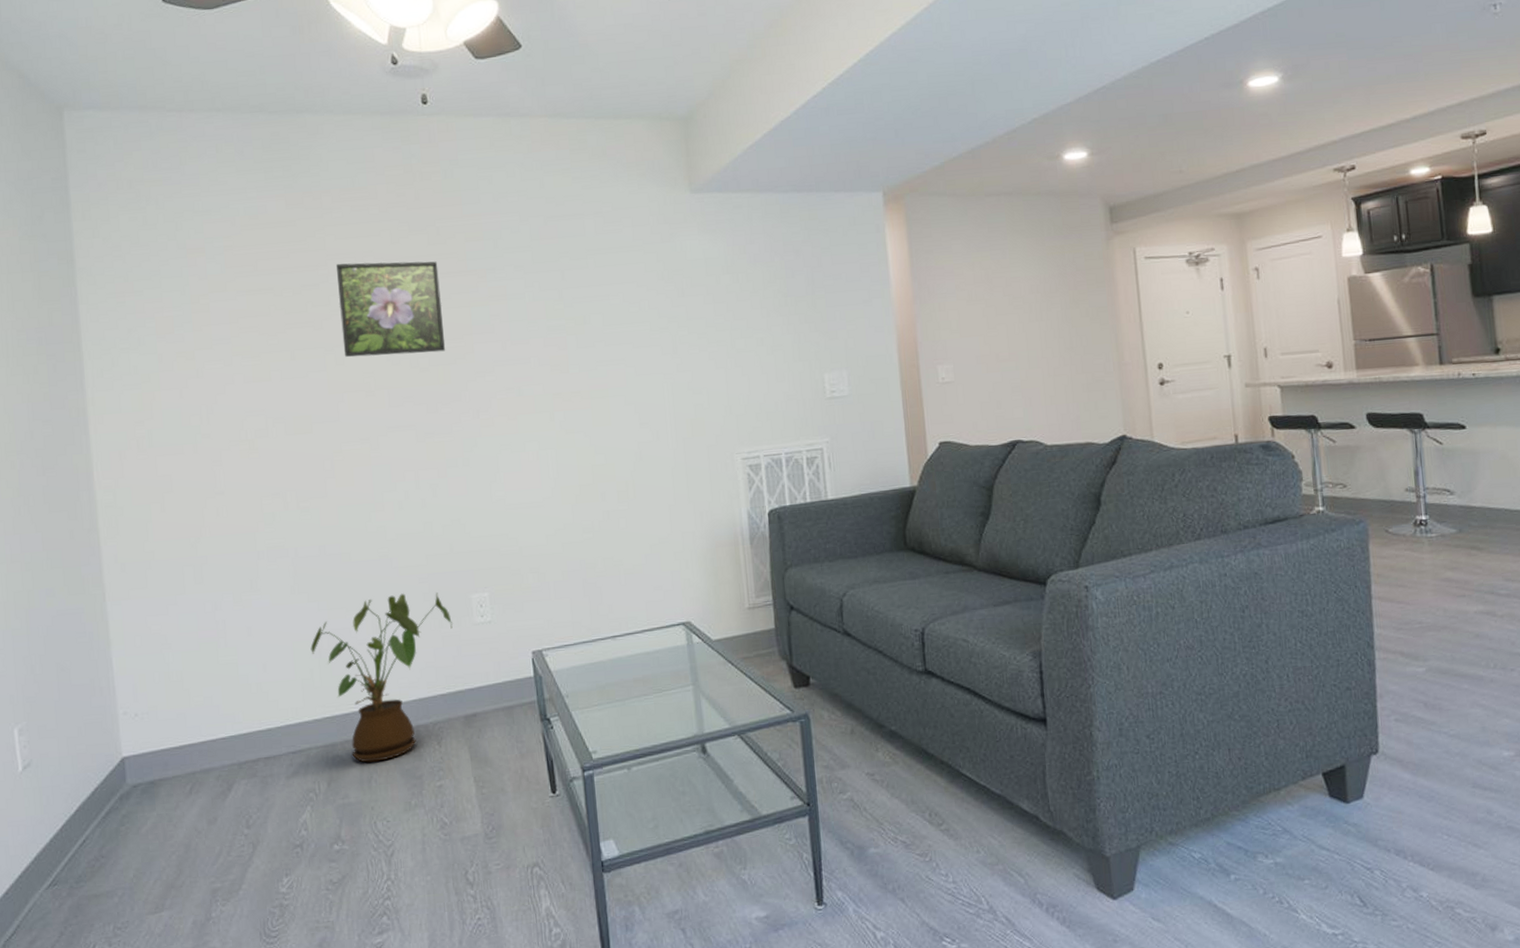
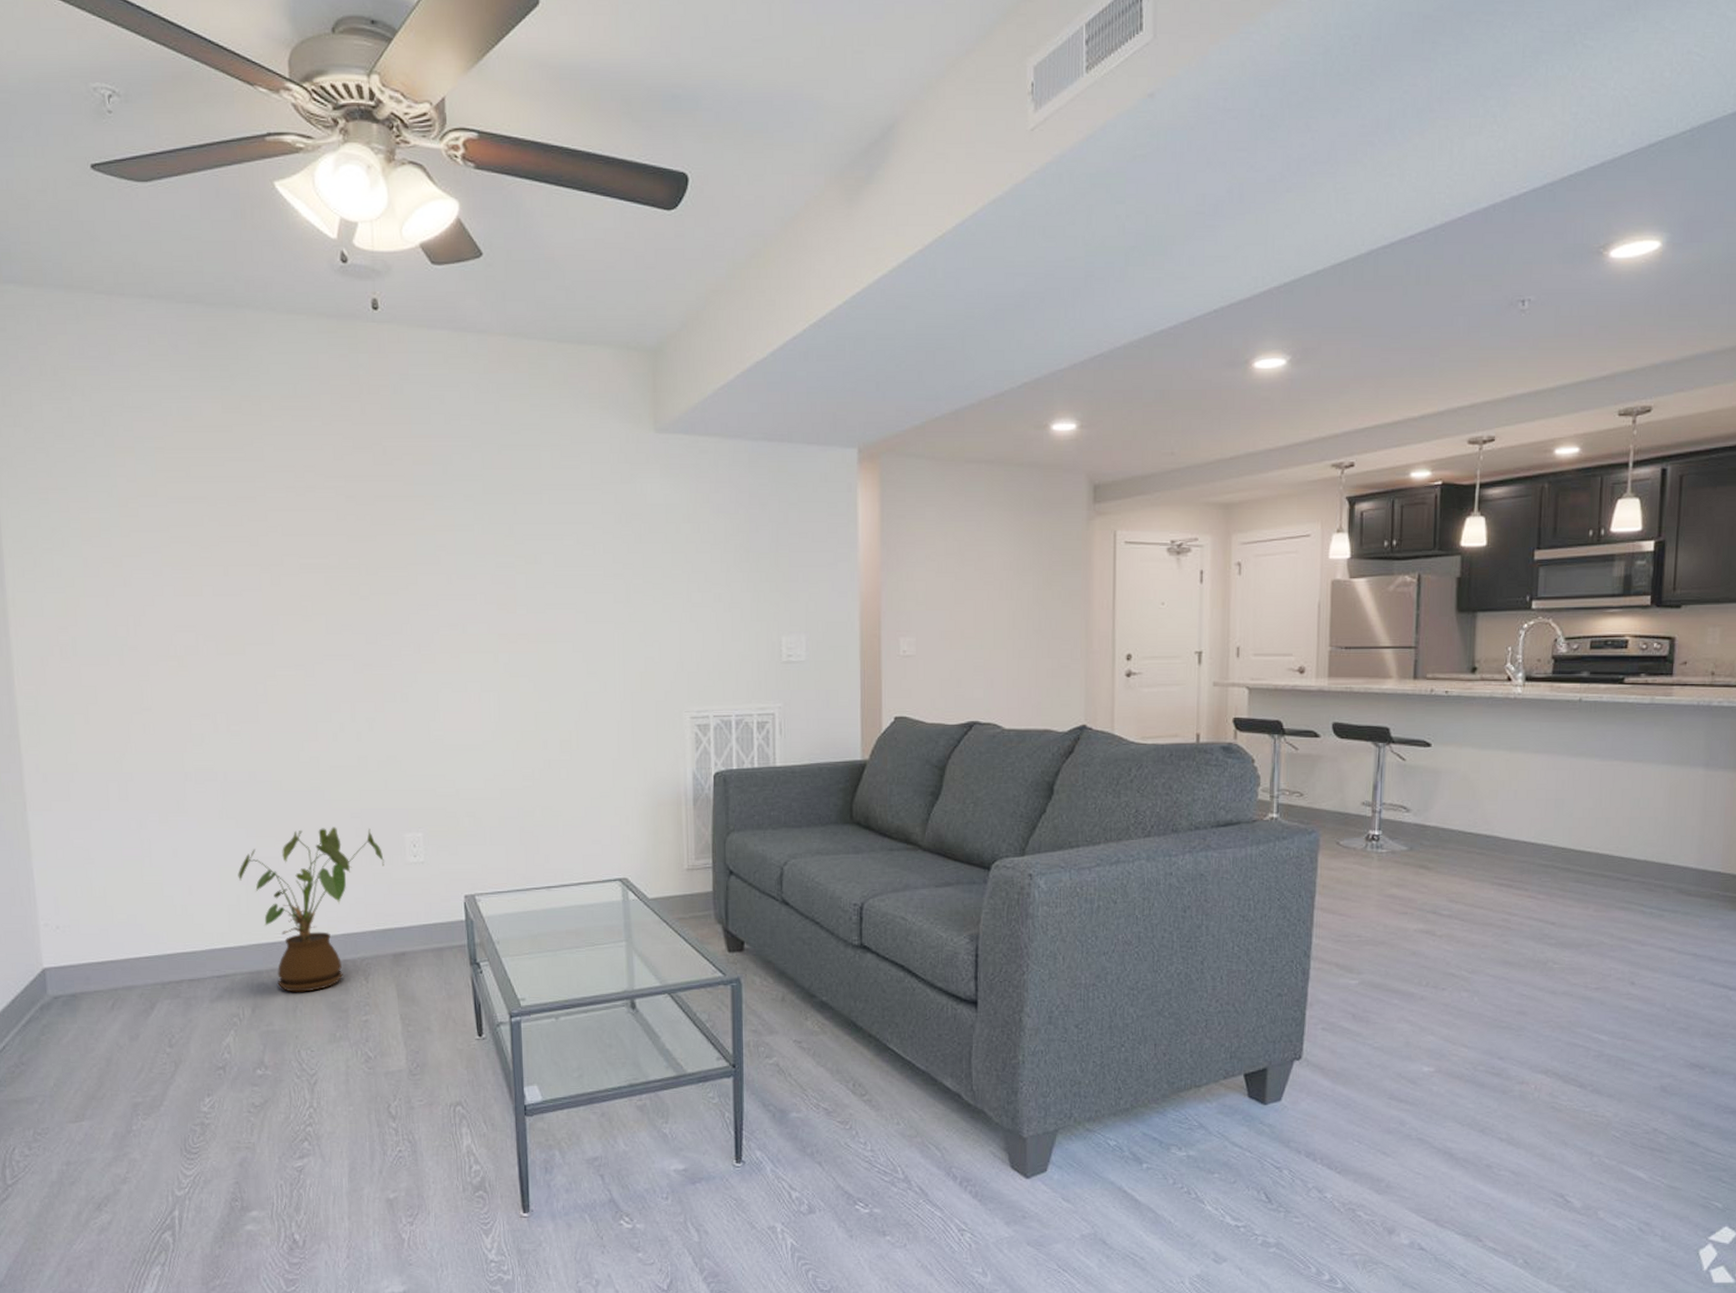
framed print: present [336,261,446,357] -> none [275,476,388,580]

